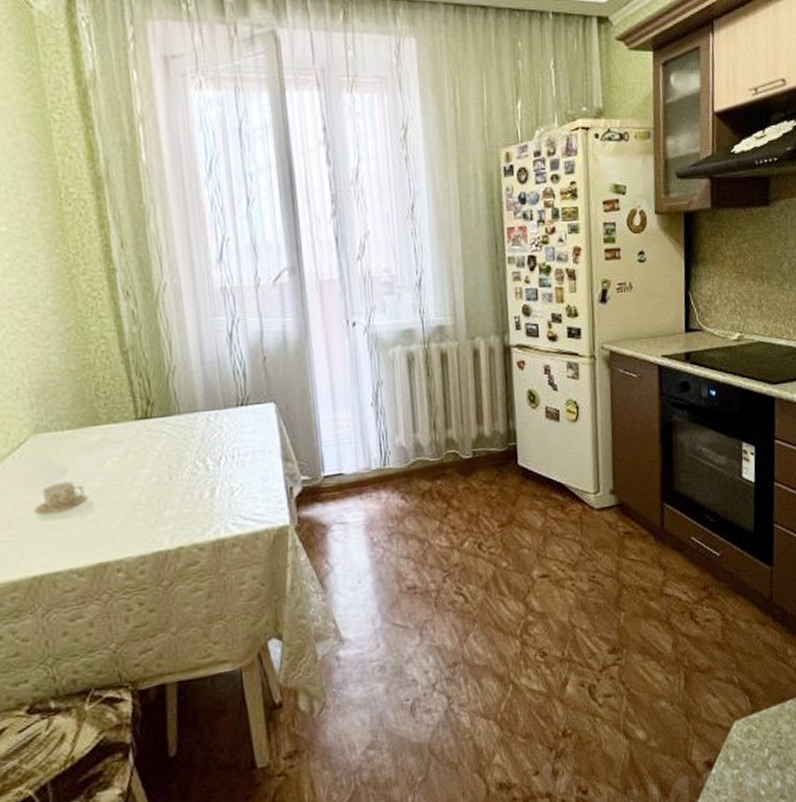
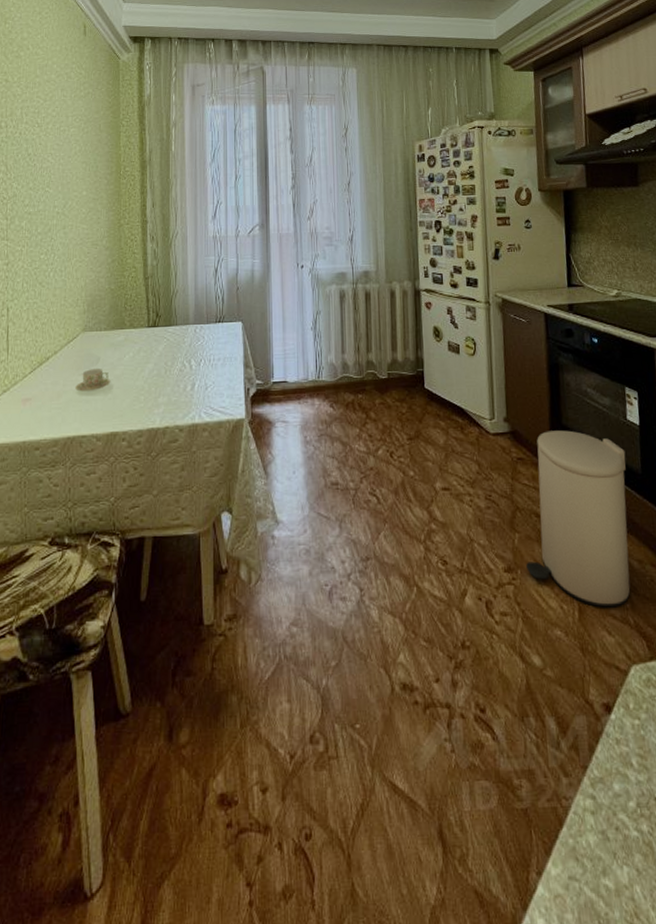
pedal bin: none [632,495,739,673] -> present [526,430,631,608]

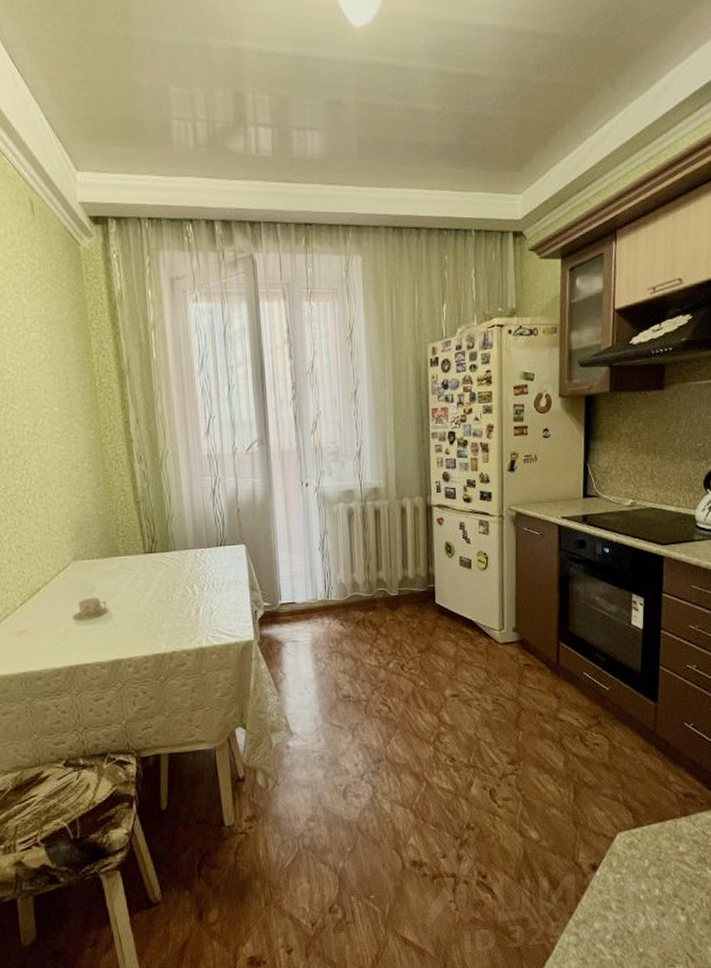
pedal bin: present [526,430,631,608] -> none [528,637,627,789]

